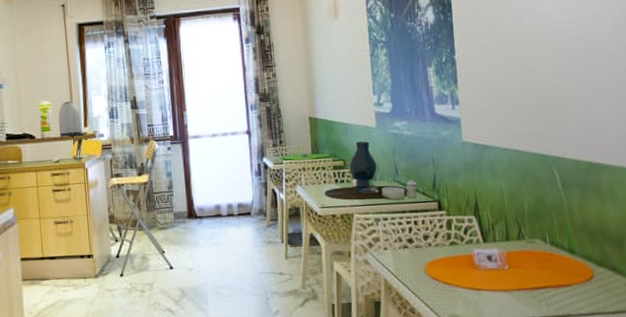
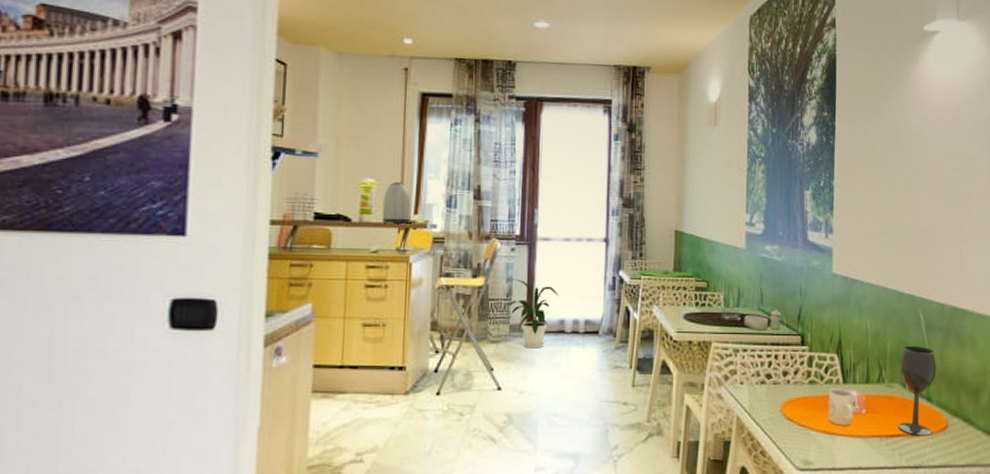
house plant: none [169,173,213,232] -> present [506,279,559,349]
vase: present [349,141,378,194] -> none [712,262,743,320]
mug: none [469,246,497,282] -> present [827,387,854,426]
wine glass: none [538,202,578,287] -> present [898,345,937,437]

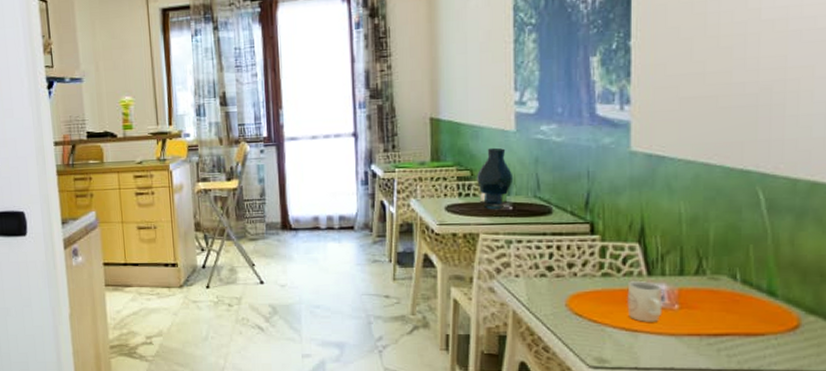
kettle: present [381,182,412,224] -> none [140,97,167,136]
house plant: present [506,279,559,349] -> none [260,179,311,245]
vase: none [712,262,743,320] -> present [477,147,514,210]
sugar bowl: present [744,309,781,332] -> none [517,196,563,221]
wine glass: present [898,345,937,437] -> none [726,230,784,337]

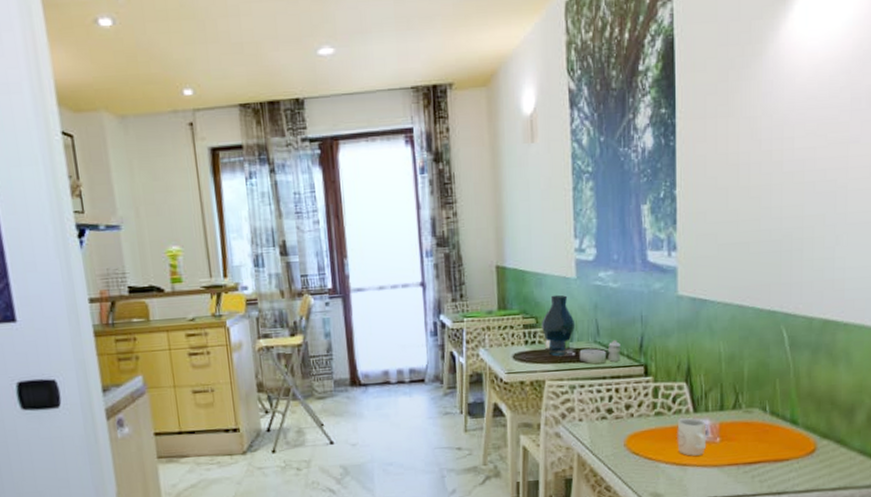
sugar bowl: none [517,196,563,221] -> present [579,340,621,365]

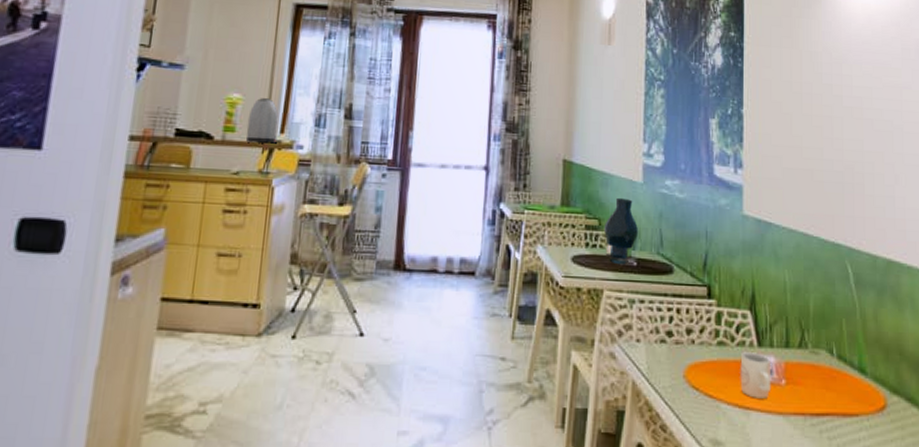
kettle: none [190,246,223,290] -> present [245,98,279,144]
sugar bowl: present [579,340,621,365] -> none [641,254,684,280]

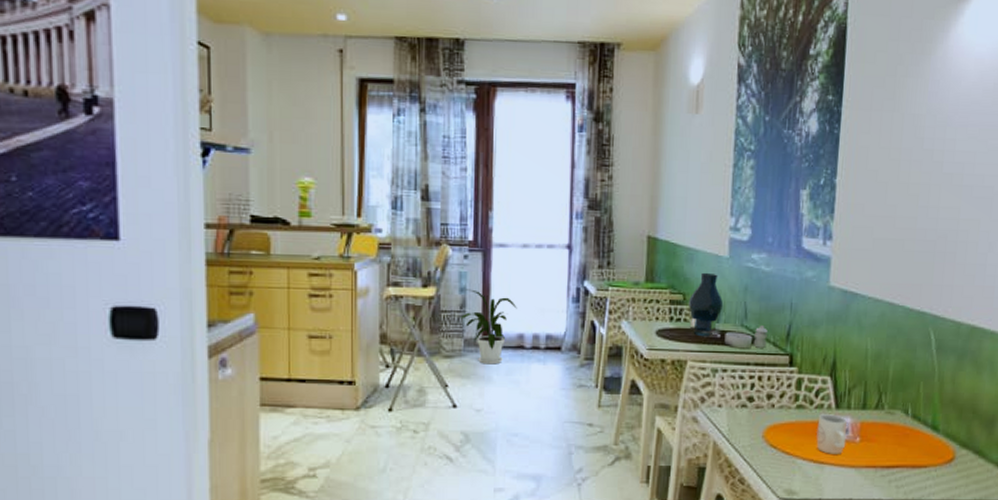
kettle: present [245,98,279,144] -> none [322,181,355,228]
house plant: none [373,208,432,289] -> present [460,289,517,365]
sugar bowl: none [641,254,684,280] -> present [724,326,768,350]

